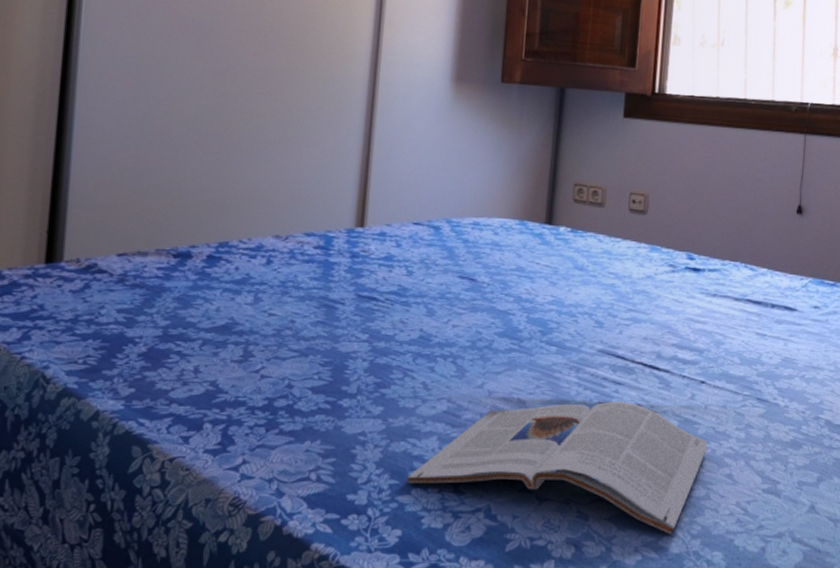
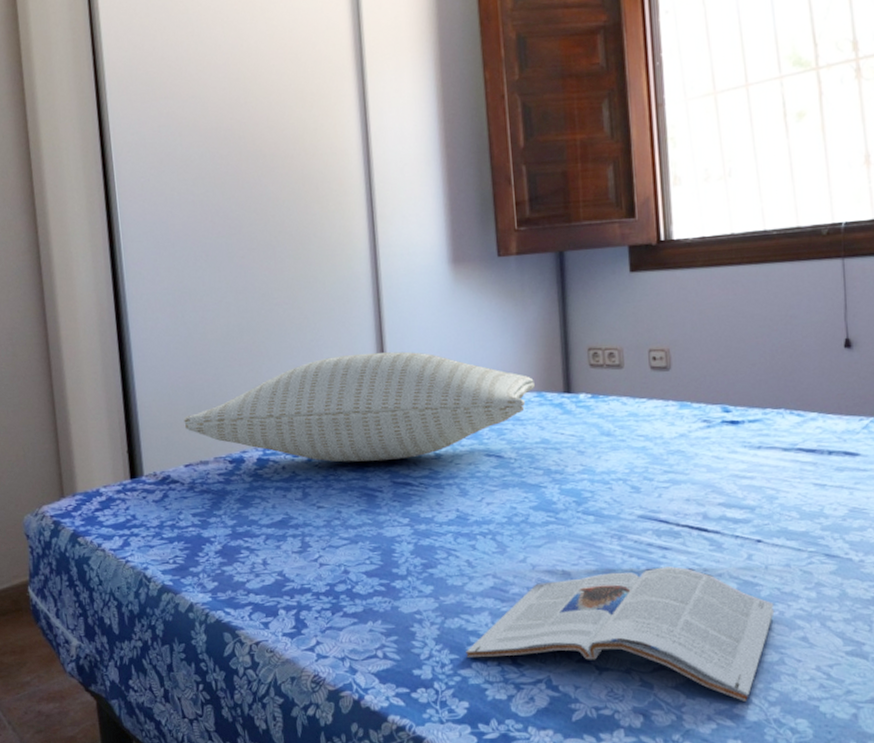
pillow: none [125,157,519,273] -> present [183,351,536,462]

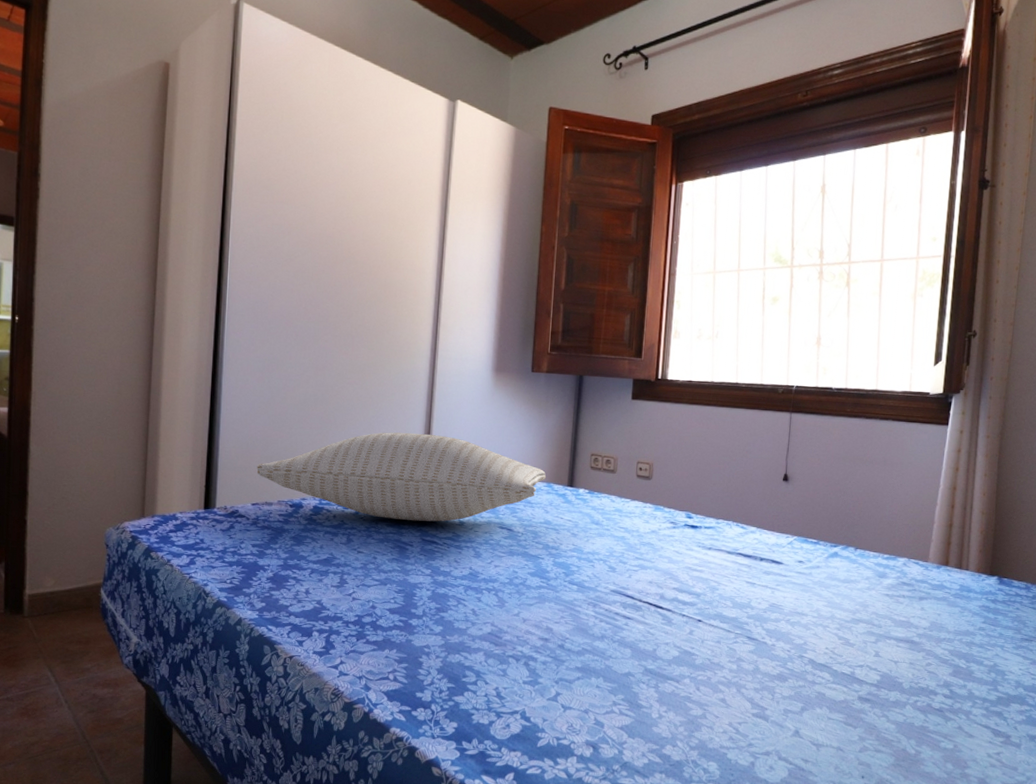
magazine: present [466,566,775,701] -> none [461,632,705,744]

